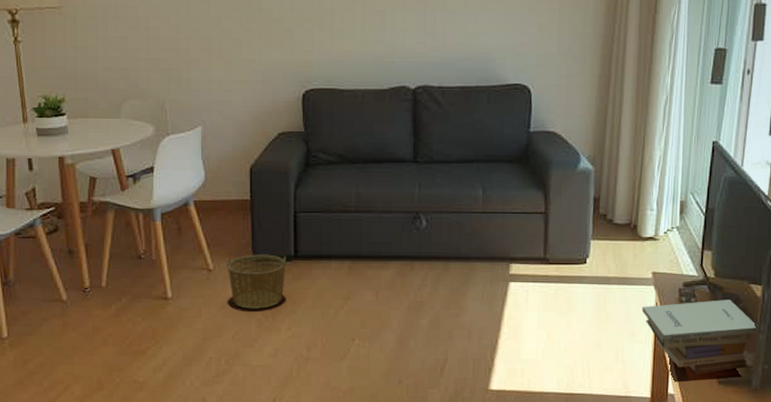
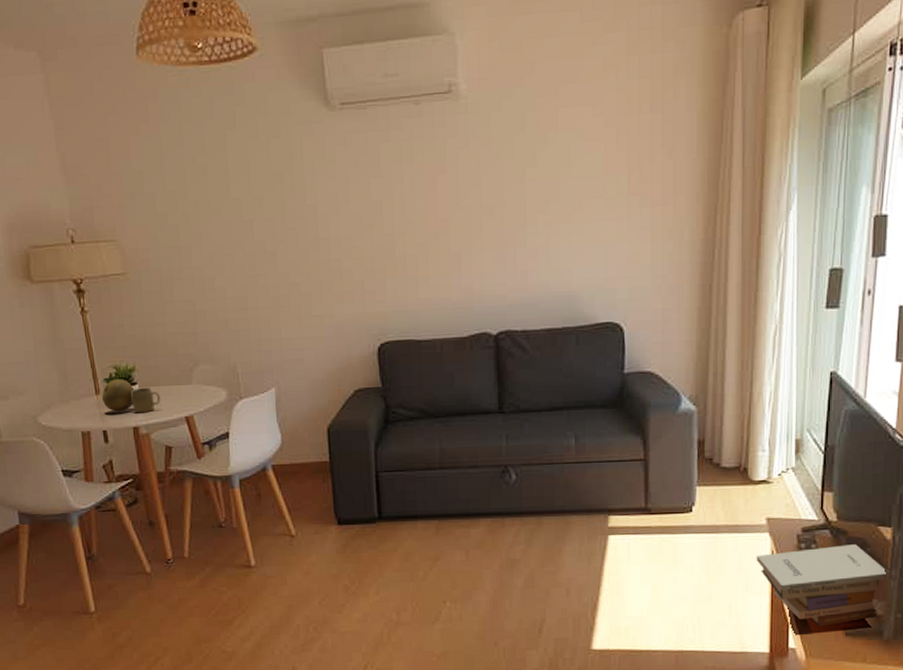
fruit: none [28,109,63,141] -> present [101,379,135,412]
mug: none [58,118,88,144] -> present [130,387,160,413]
basket: present [227,254,287,309] -> none [309,517,371,574]

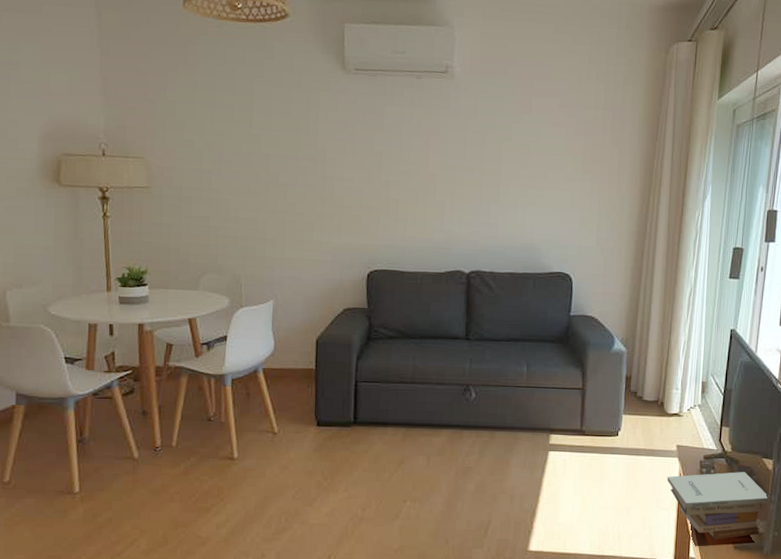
fruit: present [101,379,135,412] -> none [112,279,145,309]
mug: present [130,387,160,413] -> none [139,288,167,312]

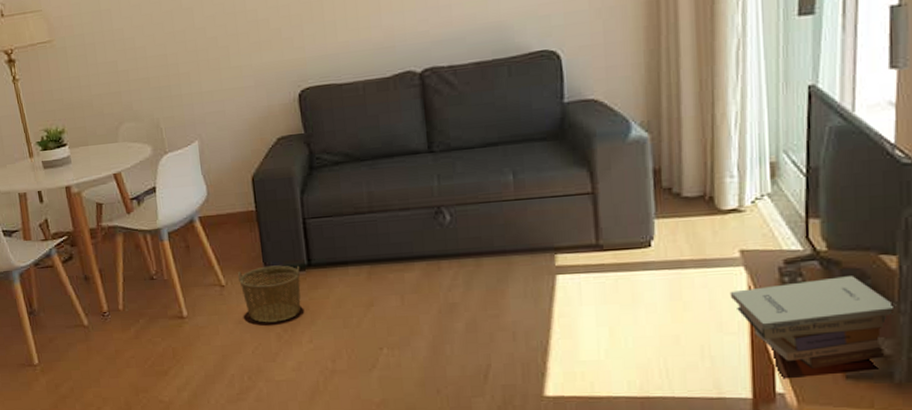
basket: none [290,419,347,471] -> present [238,265,301,323]

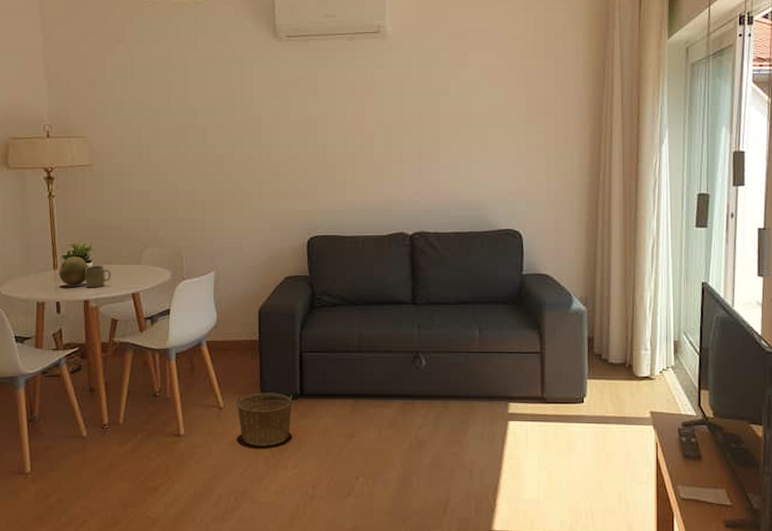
fruit: none [35,141,65,173] -> present [58,256,89,286]
mug: none [61,147,90,173] -> present [84,265,111,288]
books: present [730,276,896,369] -> none [642,440,762,517]

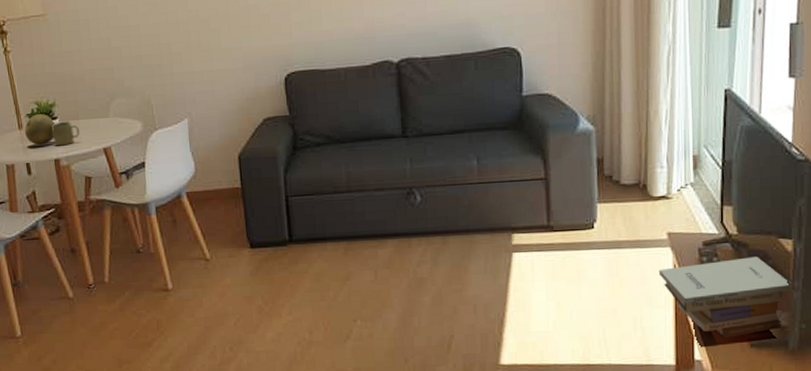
basket: present [236,392,293,446] -> none [223,240,282,296]
books: none [642,440,762,517] -> present [658,257,791,338]

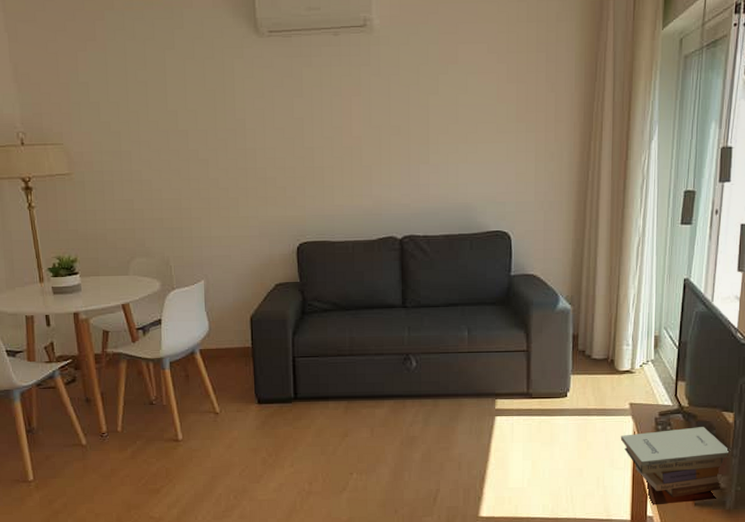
fruit: present [24,114,56,145] -> none [45,269,76,298]
mug: present [51,121,80,146] -> none [72,277,99,300]

